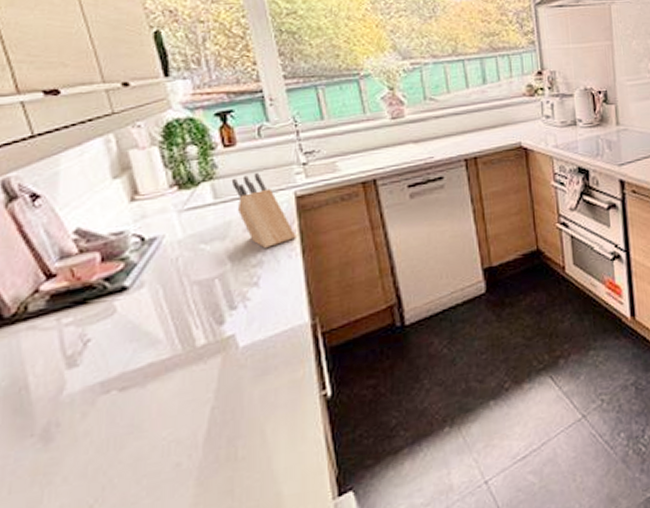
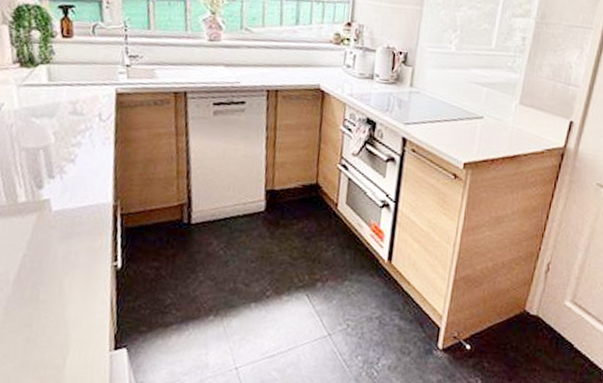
knife block: present [231,173,296,249] -> none [64,65,112,133]

